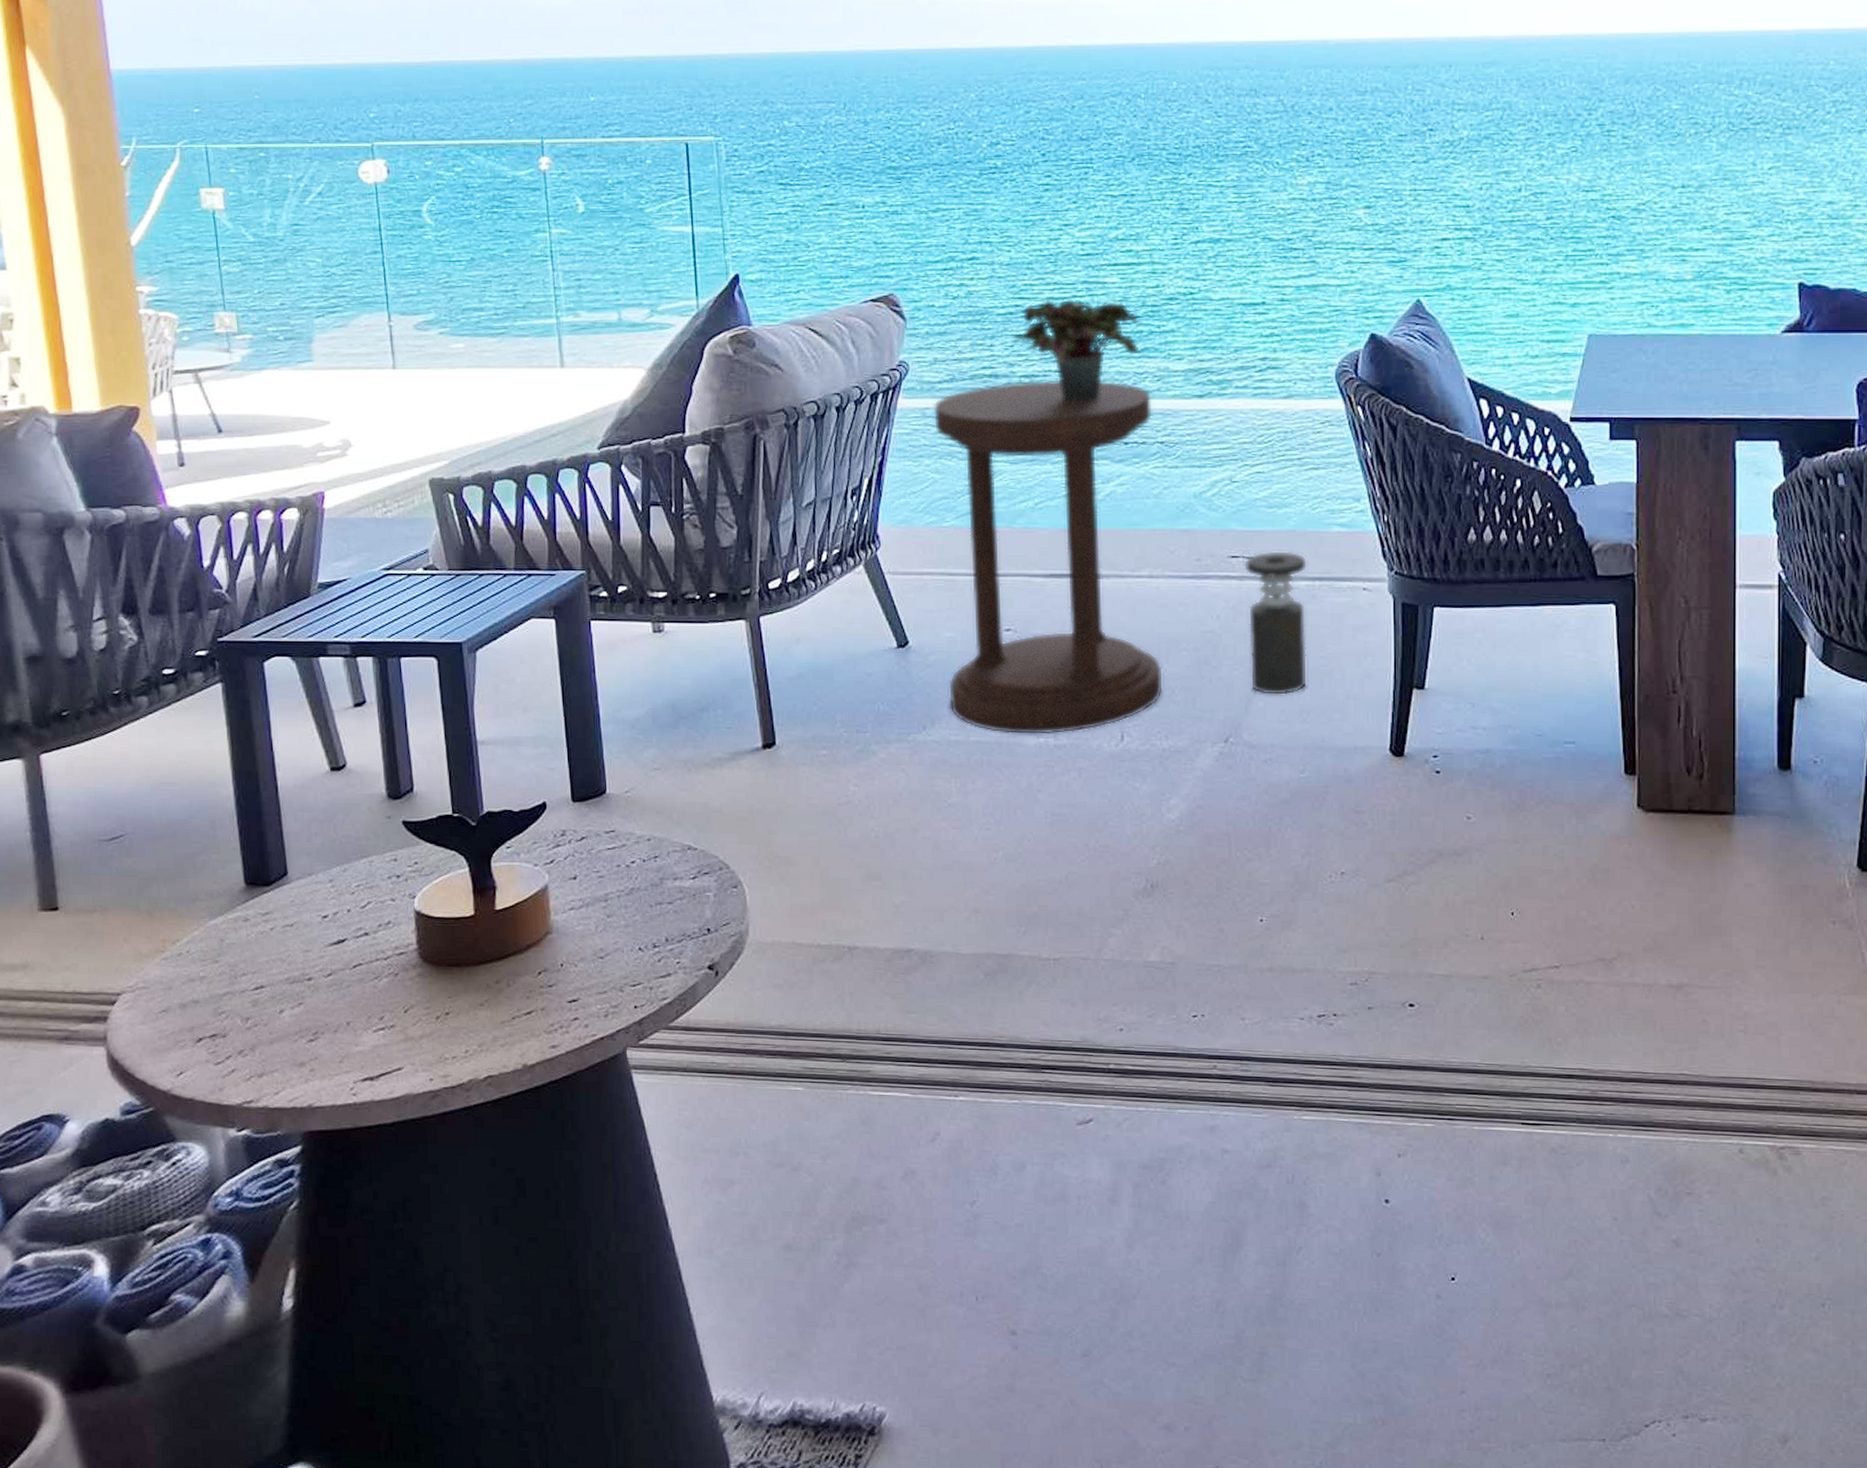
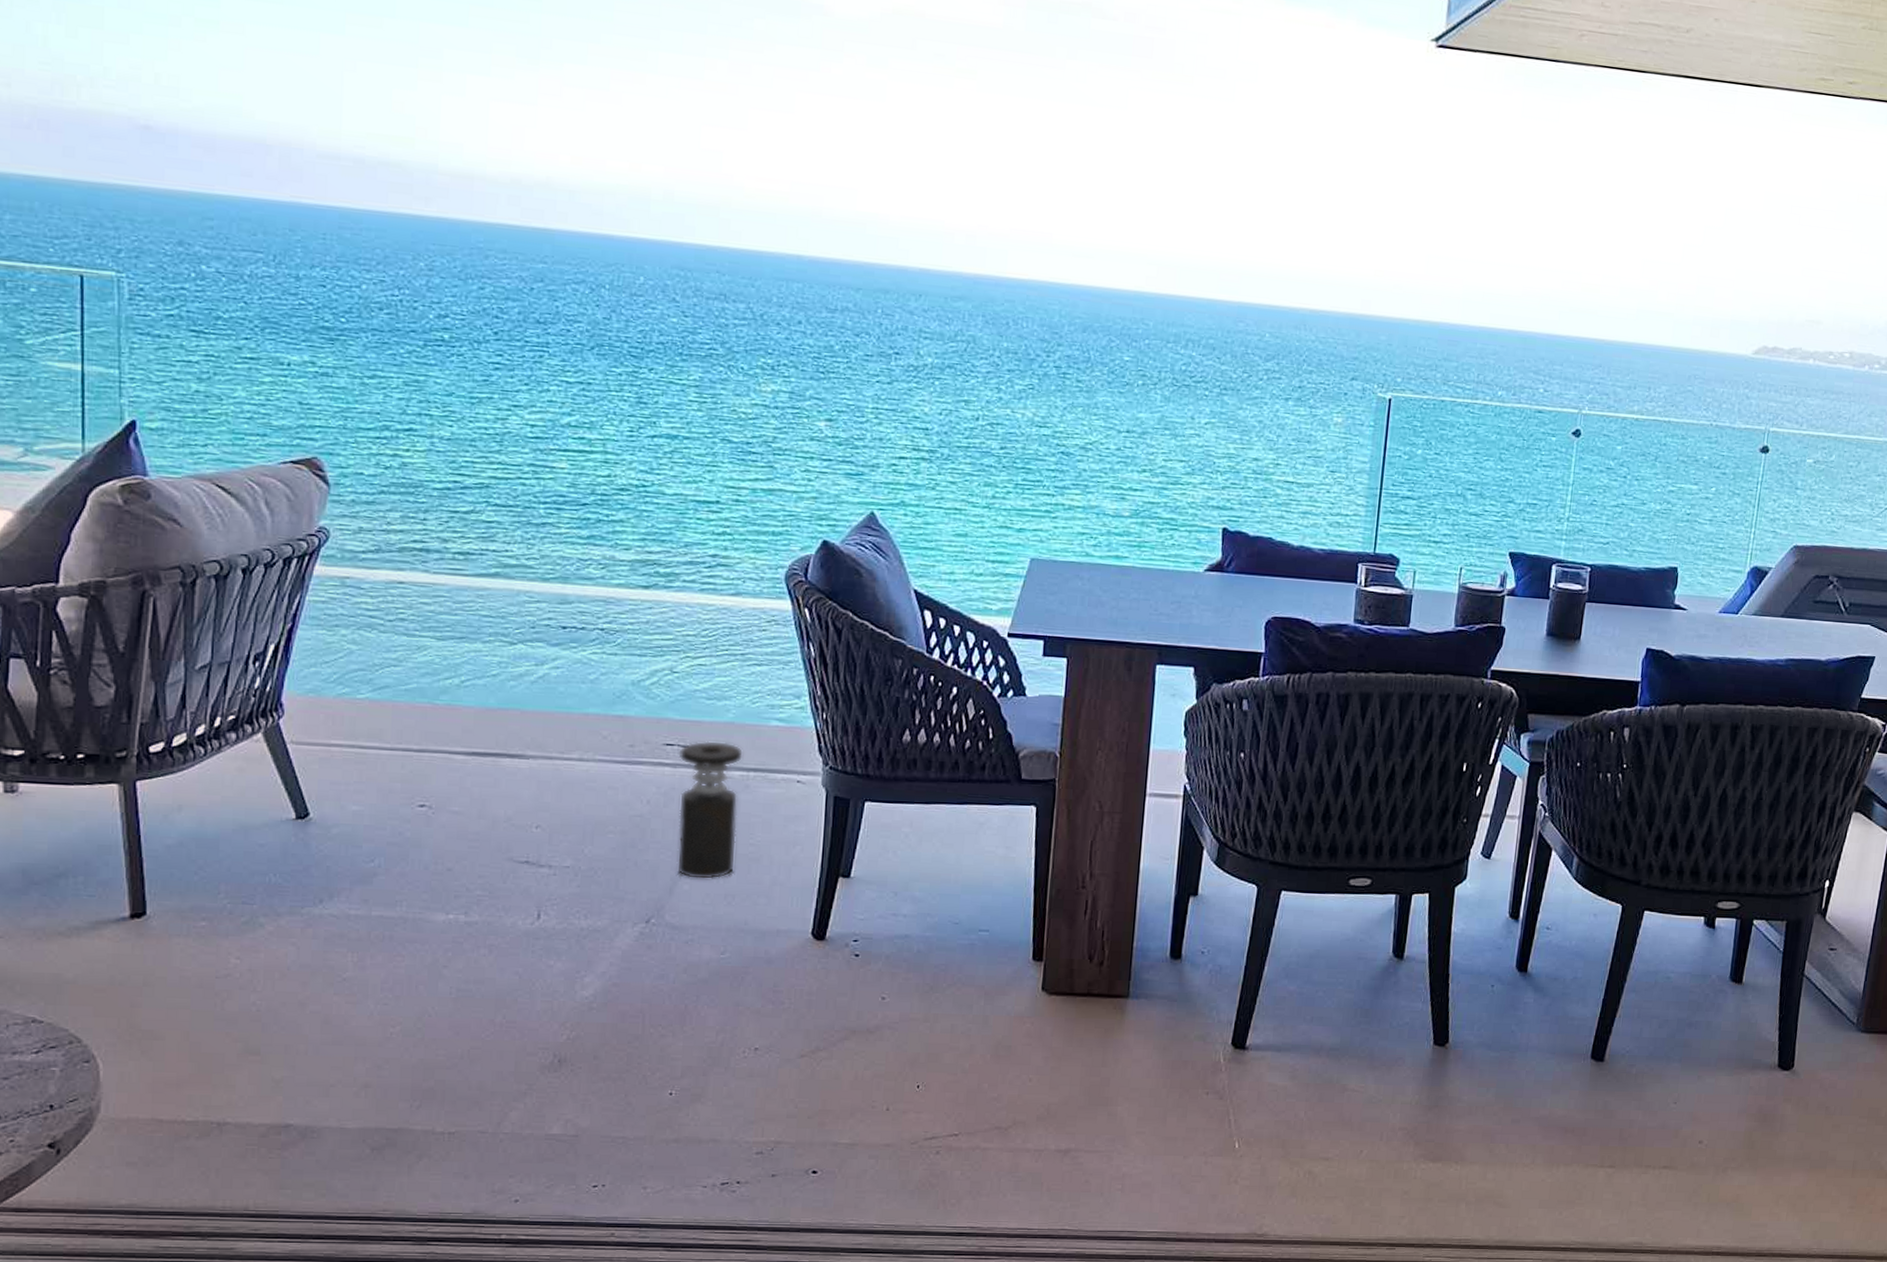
side table: present [933,378,1164,736] -> none [351,557,596,912]
potted plant: present [1013,299,1143,401] -> none [449,478,591,583]

